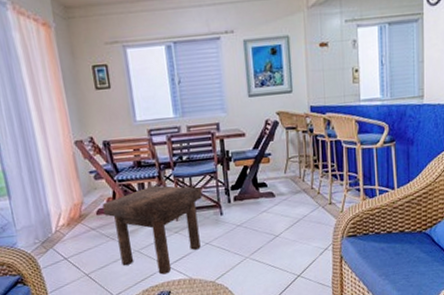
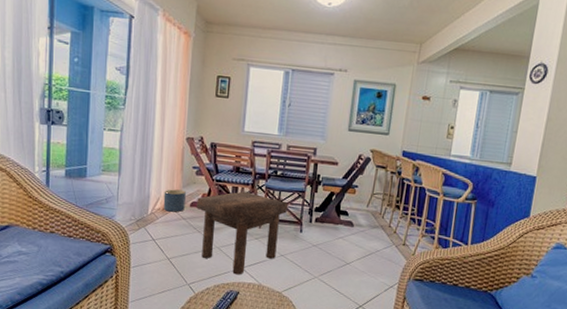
planter: none [64,199,91,226] -> present [163,189,186,212]

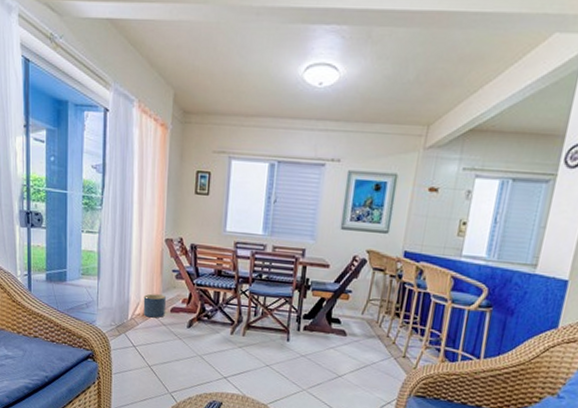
stool: present [196,191,288,275] -> none [177,296,273,385]

